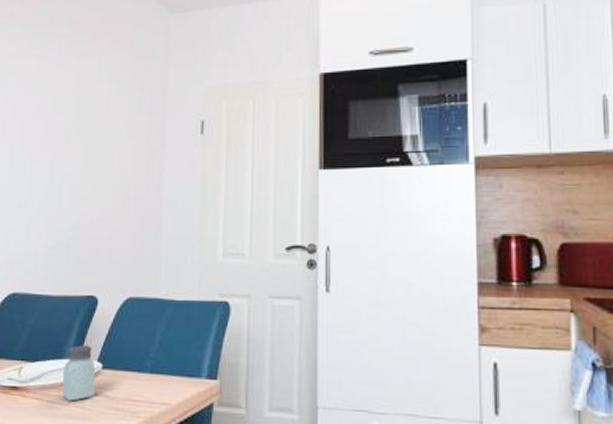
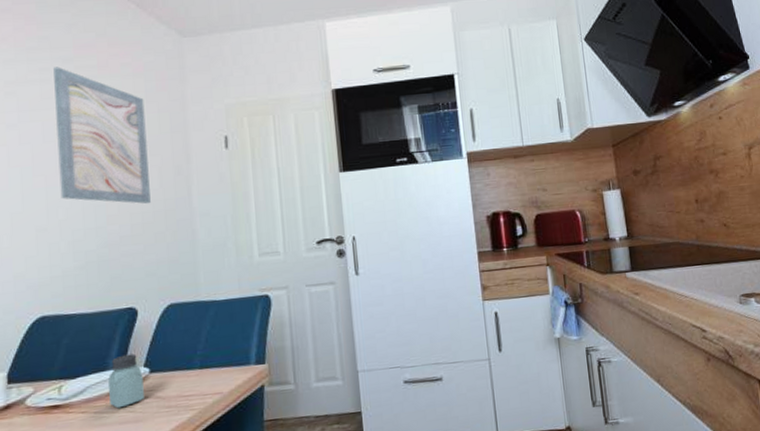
wall art: none [42,42,128,188] -> present [53,66,151,204]

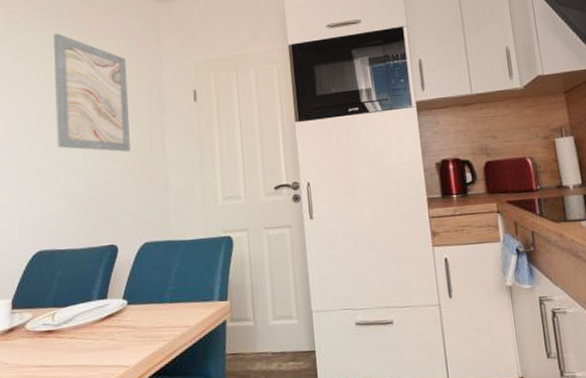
saltshaker: present [108,353,144,409] -> none [93,286,122,336]

